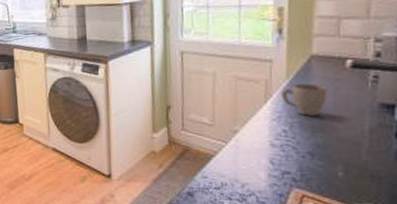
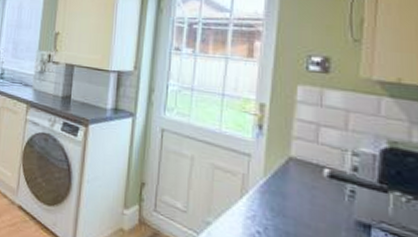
mug: present [281,83,328,116] -> none [258,183,304,222]

